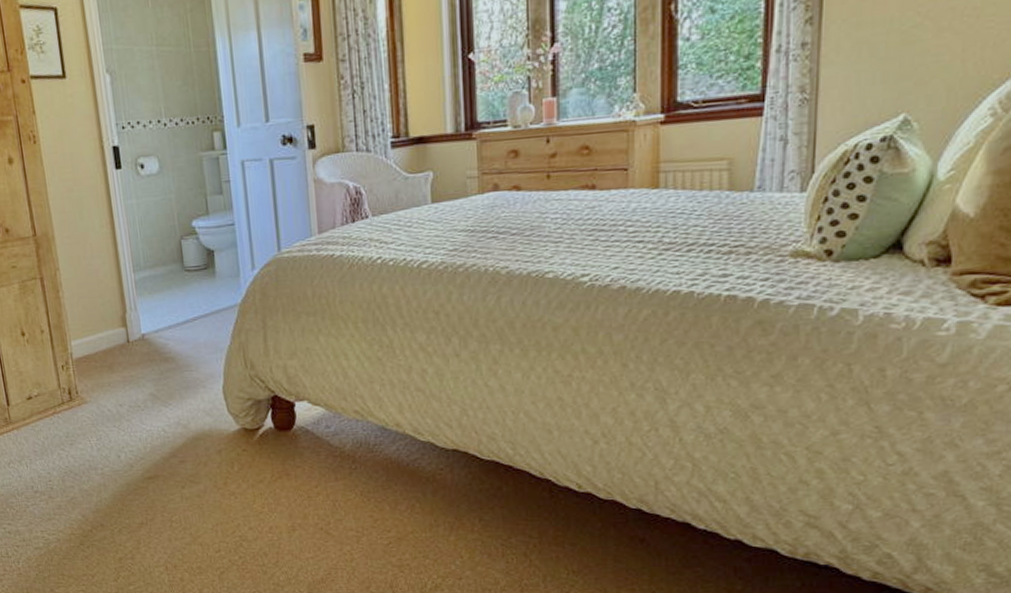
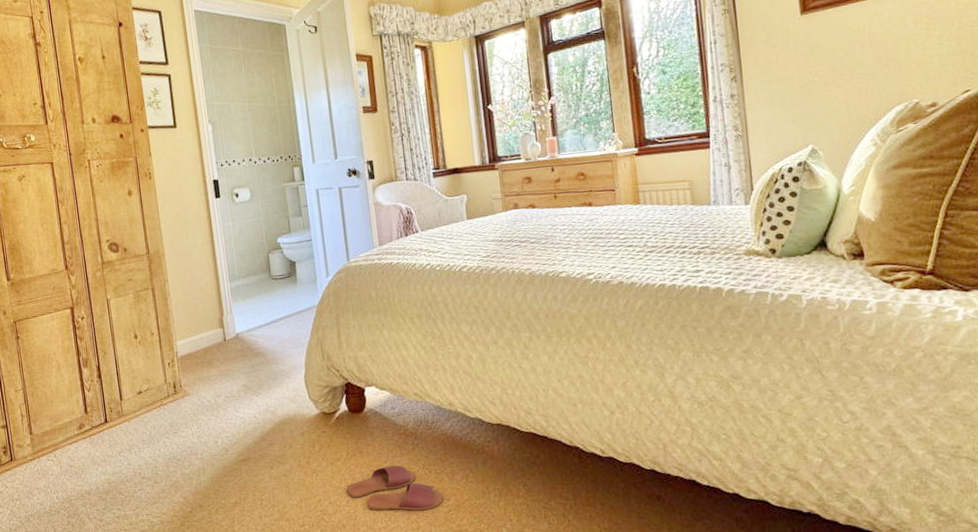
slippers: none [269,491,383,542] -> present [346,465,443,511]

